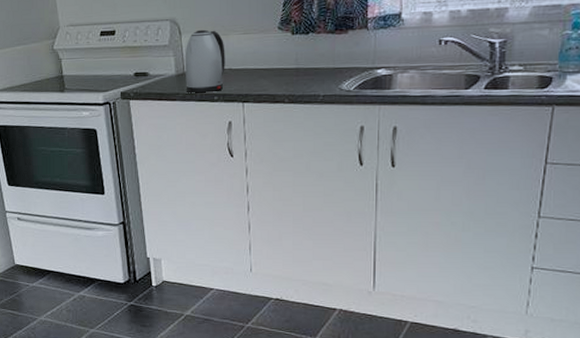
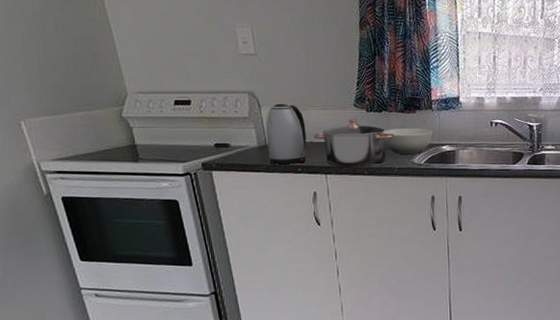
cooking pot: none [233,41,322,95] -> present [313,118,395,167]
bowl: none [309,49,367,80] -> present [383,127,433,154]

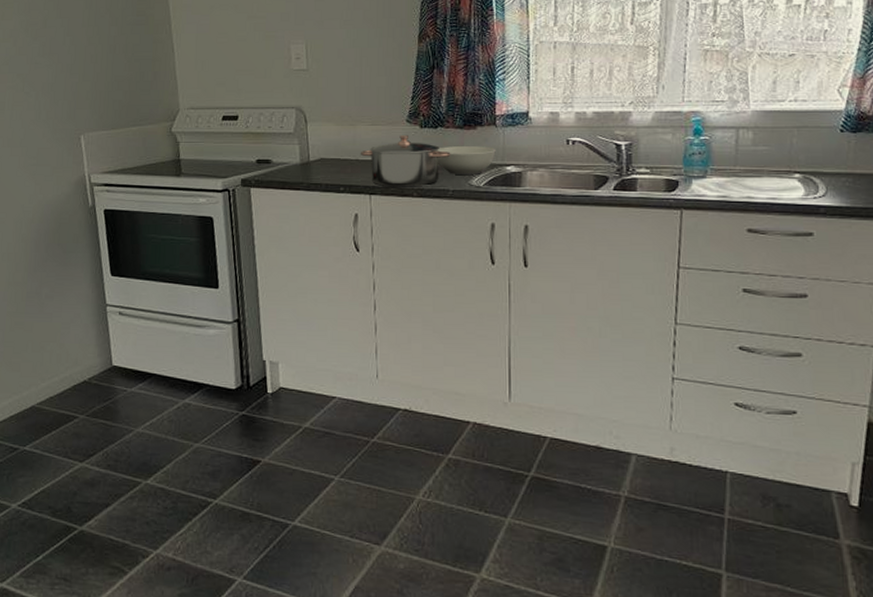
kettle: present [265,103,307,165] -> none [309,119,352,183]

